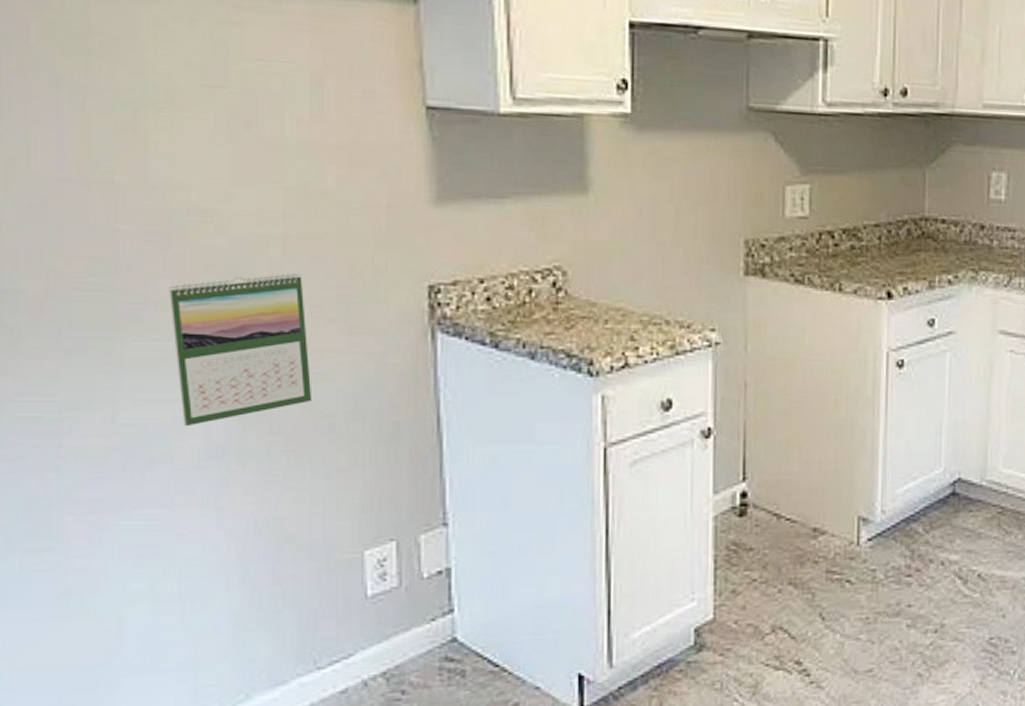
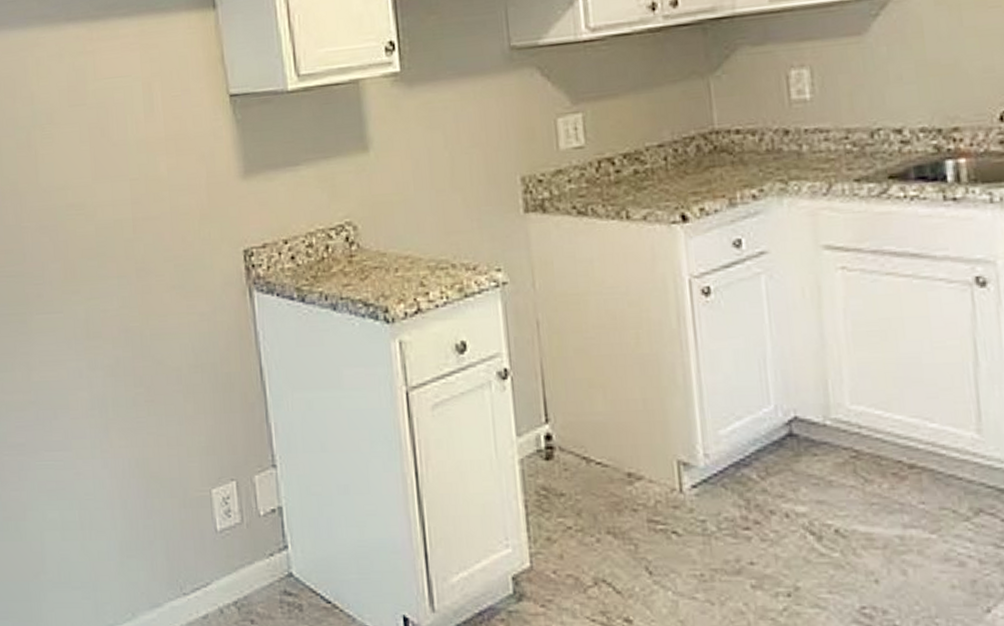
calendar: present [169,273,313,427] -> none [58,249,163,383]

